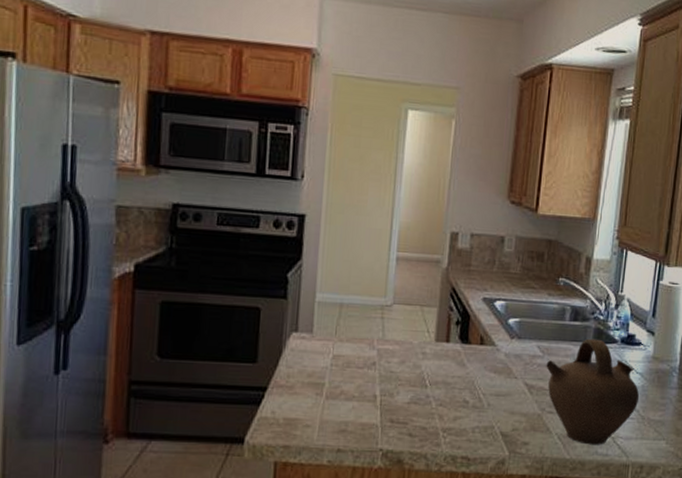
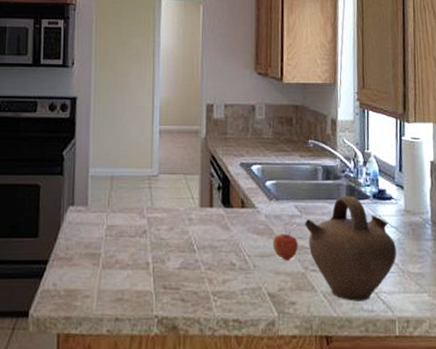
apple: none [509,371,537,402] -> present [272,231,298,261]

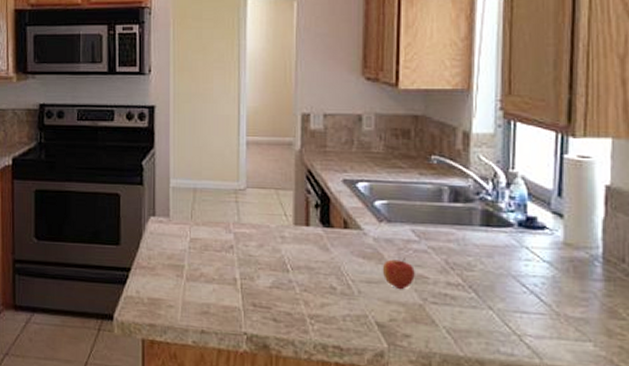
jug: present [305,196,397,301] -> none [424,221,550,343]

